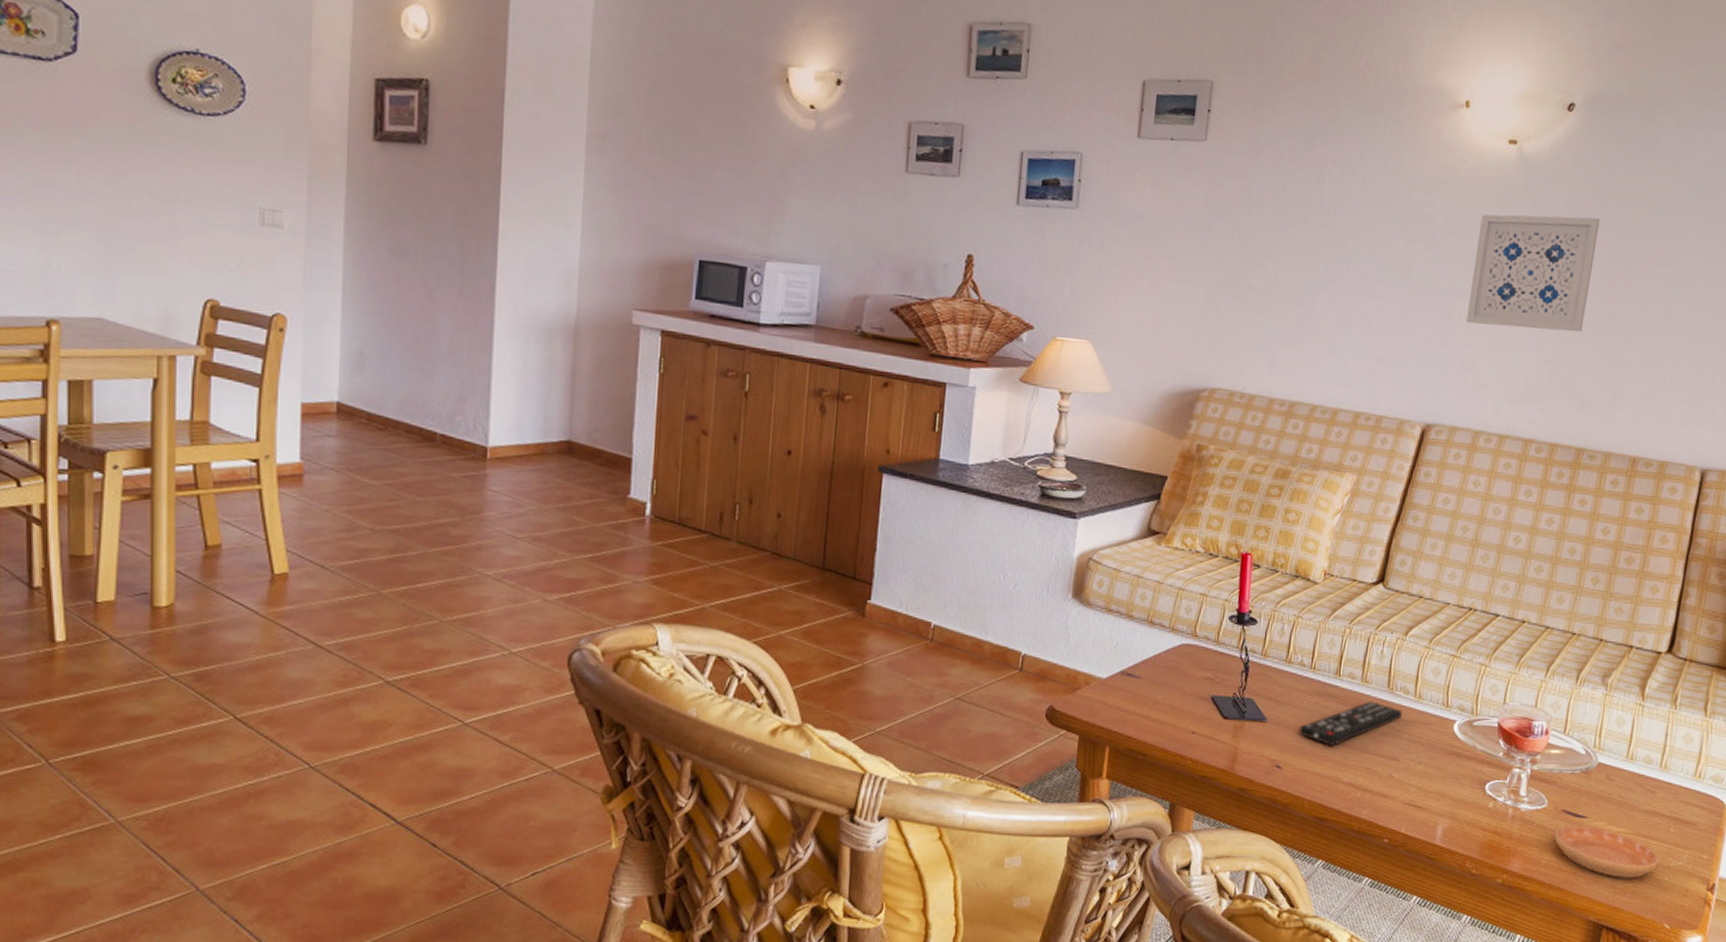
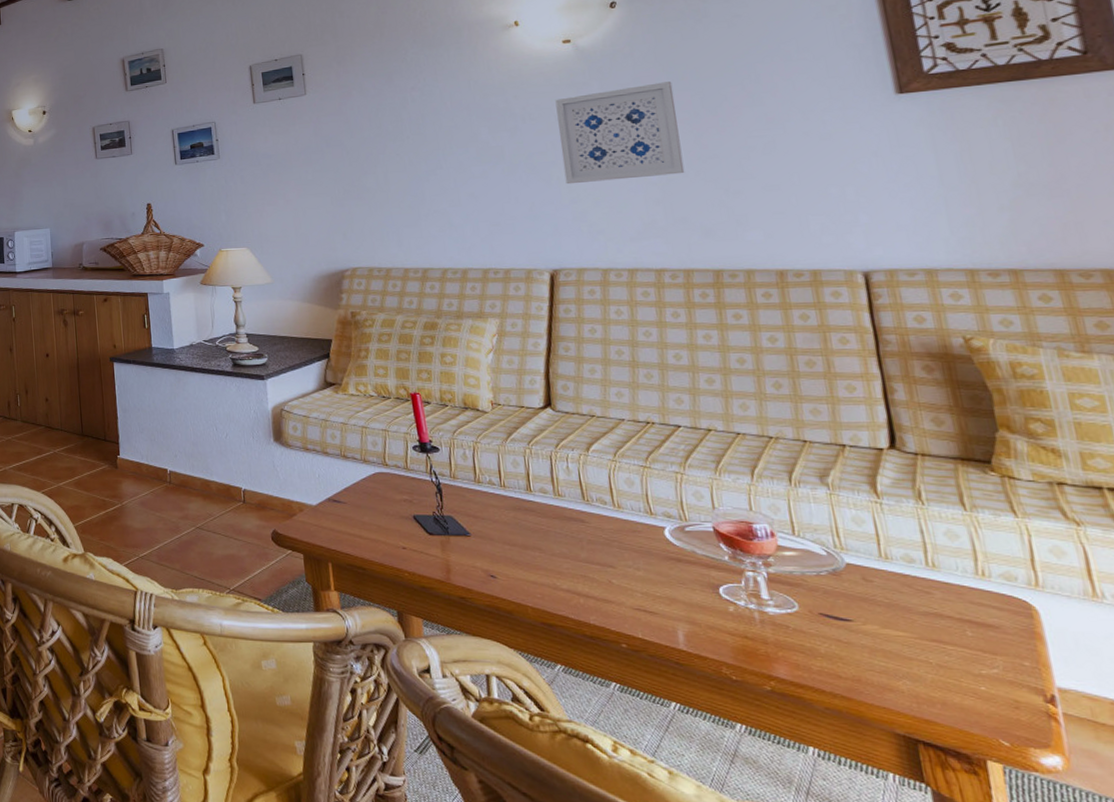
remote control: present [1298,700,1403,747] -> none [503,512,606,556]
saucer: present [1554,825,1660,878] -> none [818,628,967,687]

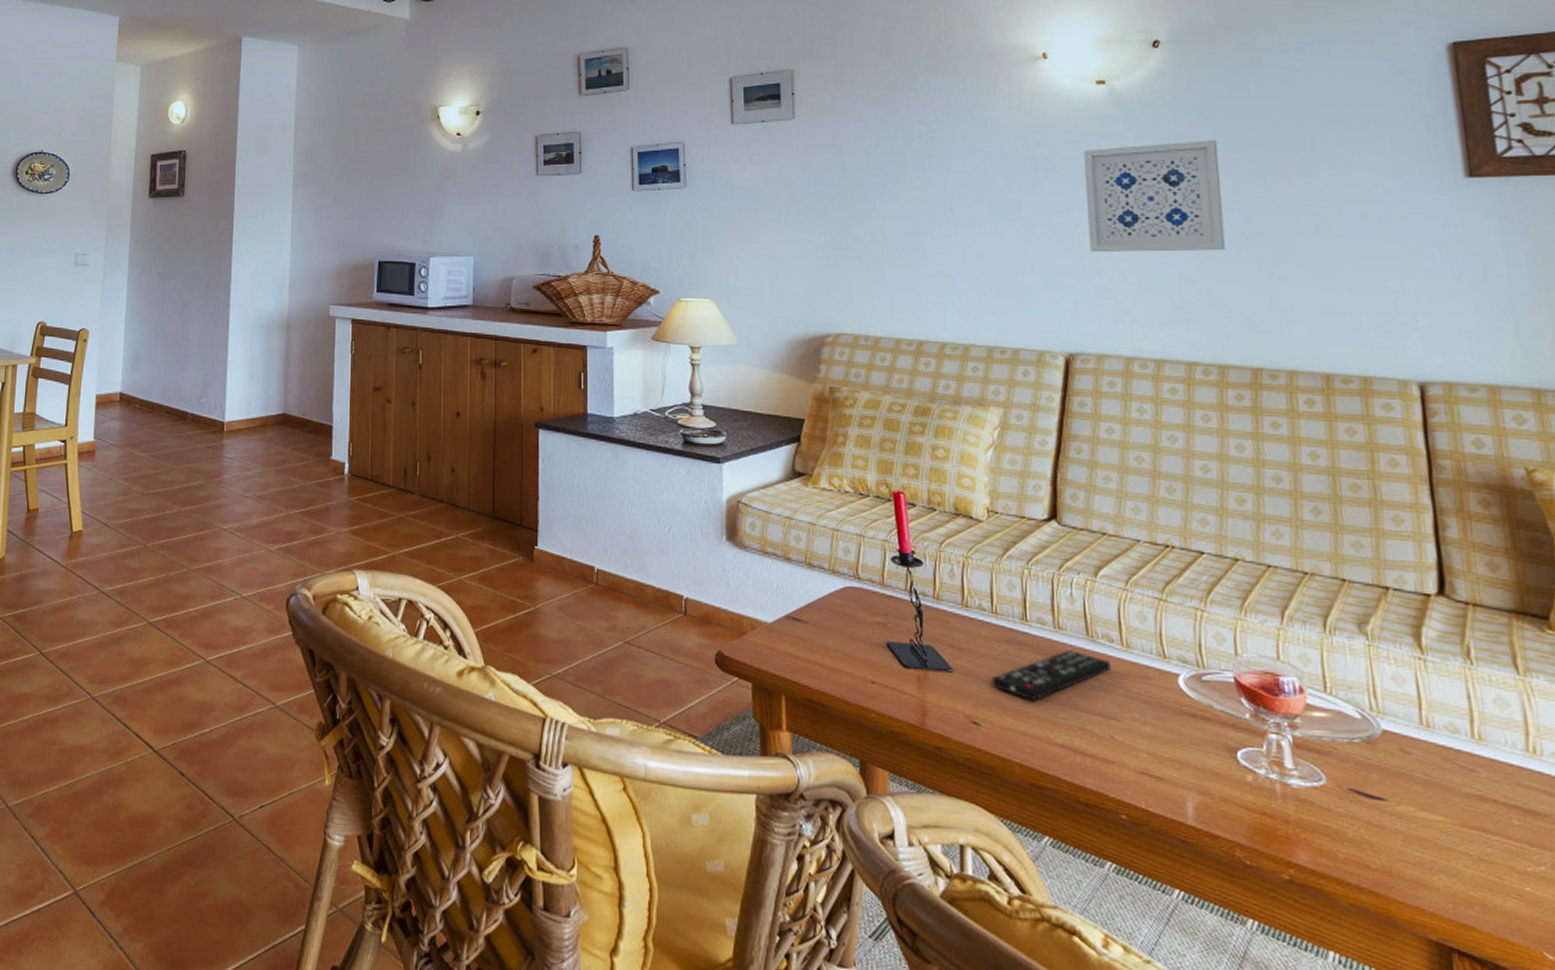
remote control: none [503,512,606,556] -> present [991,649,1111,702]

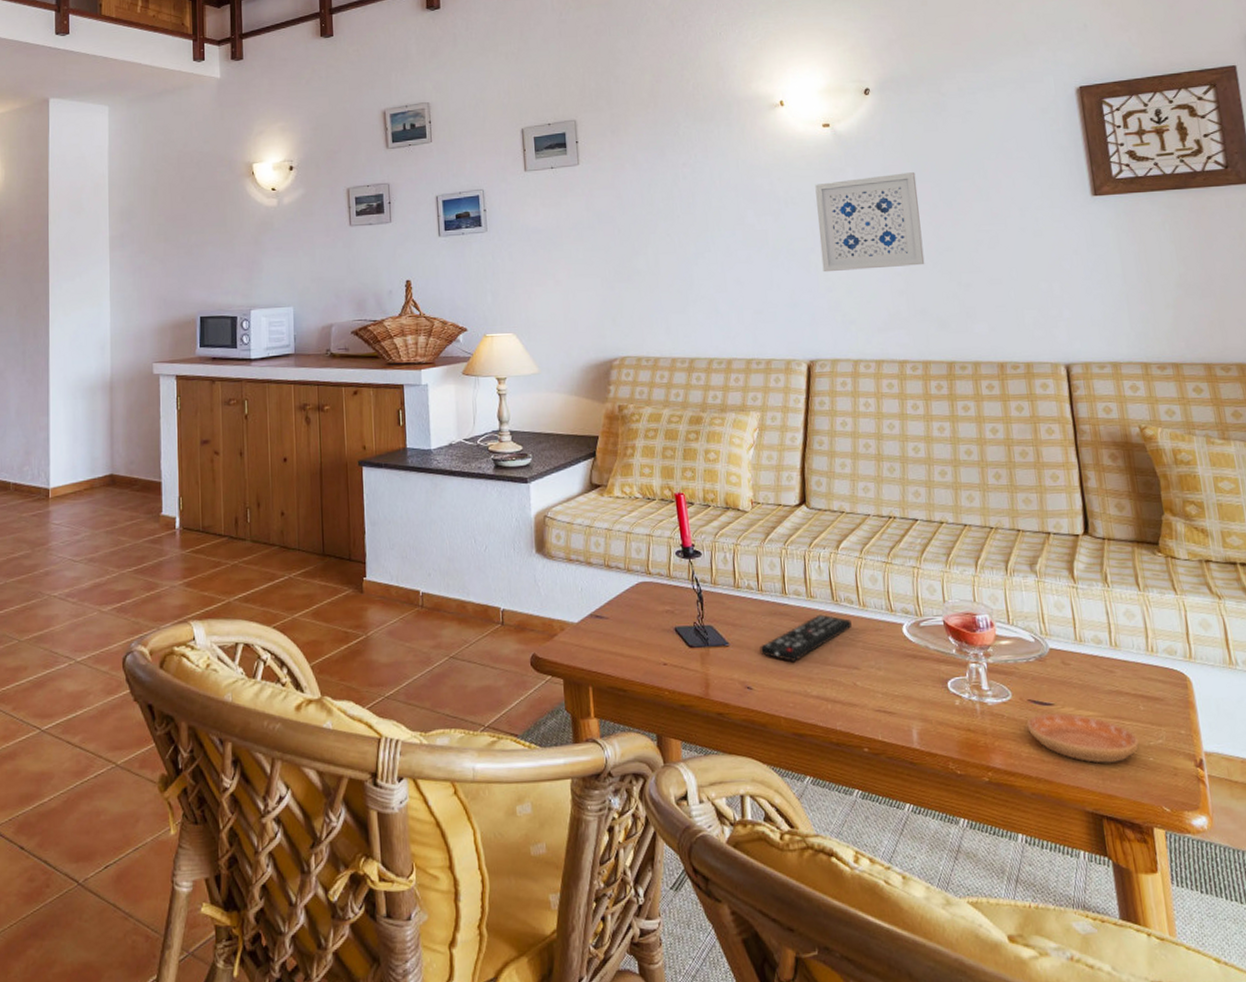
saucer: none [1346,809,1511,886] -> present [1027,712,1140,764]

